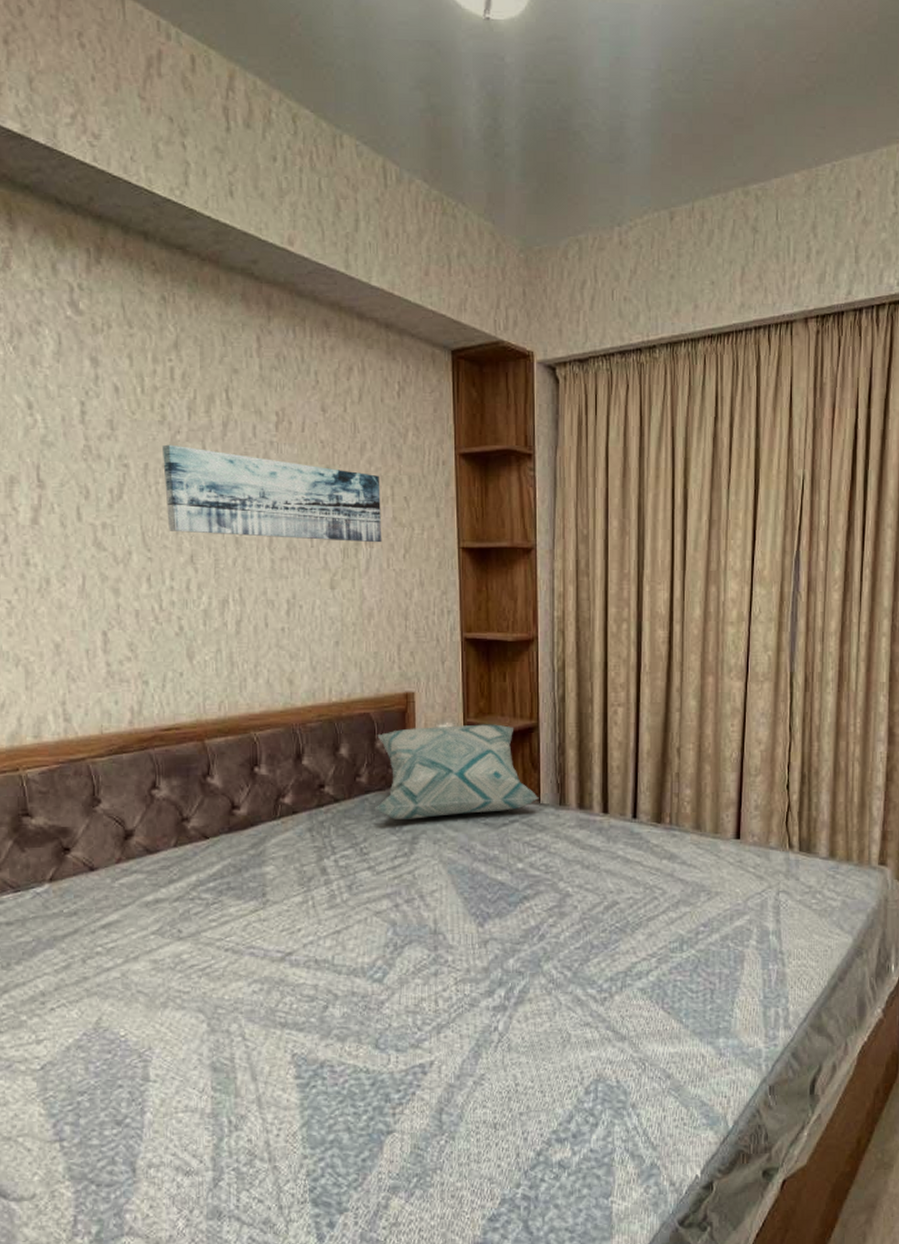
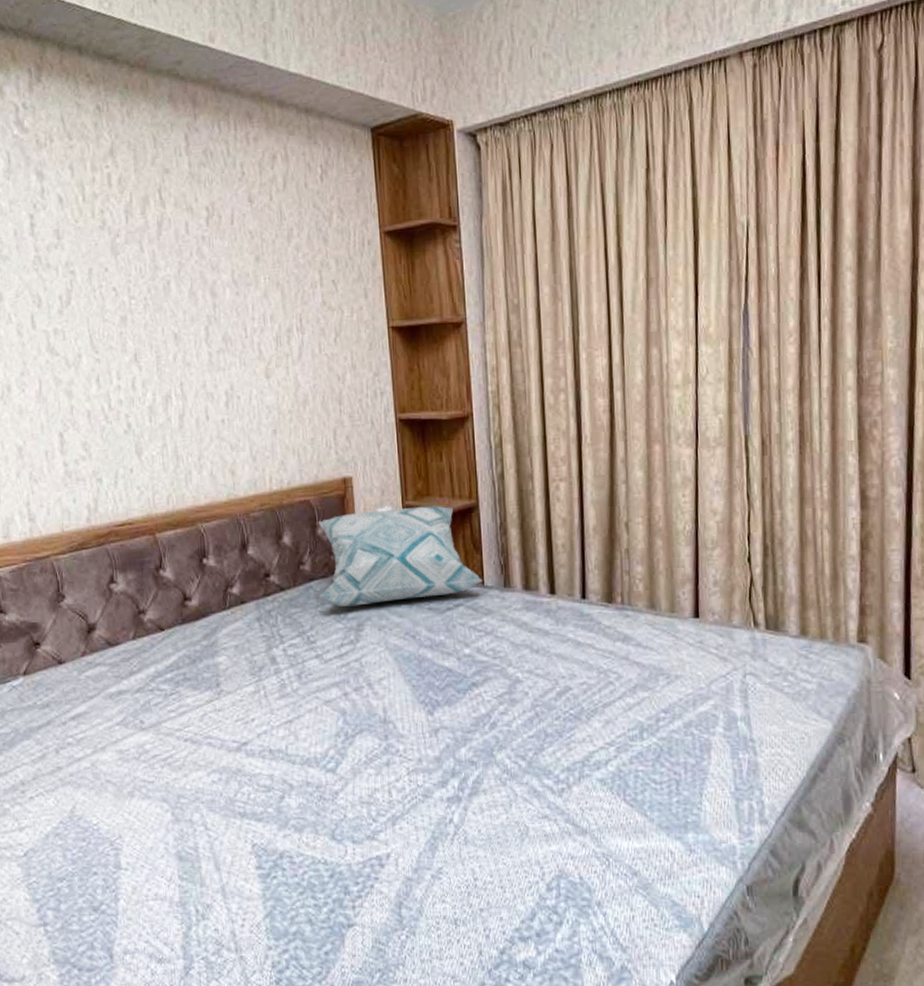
wall art: present [163,444,382,543] -> none [104,248,313,333]

